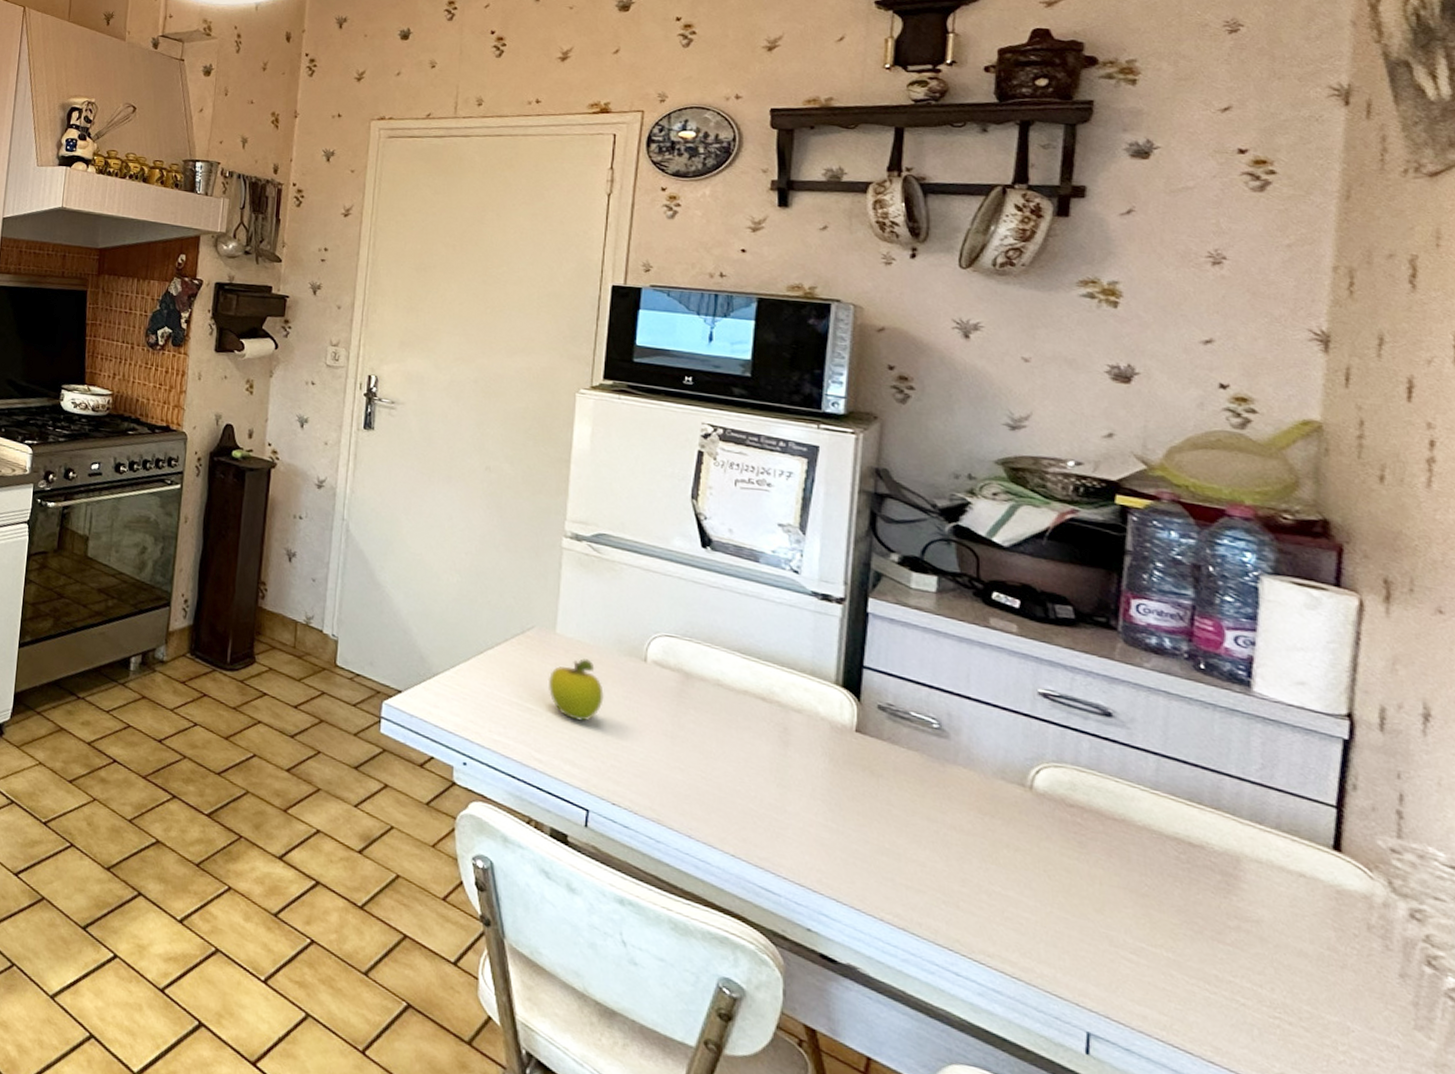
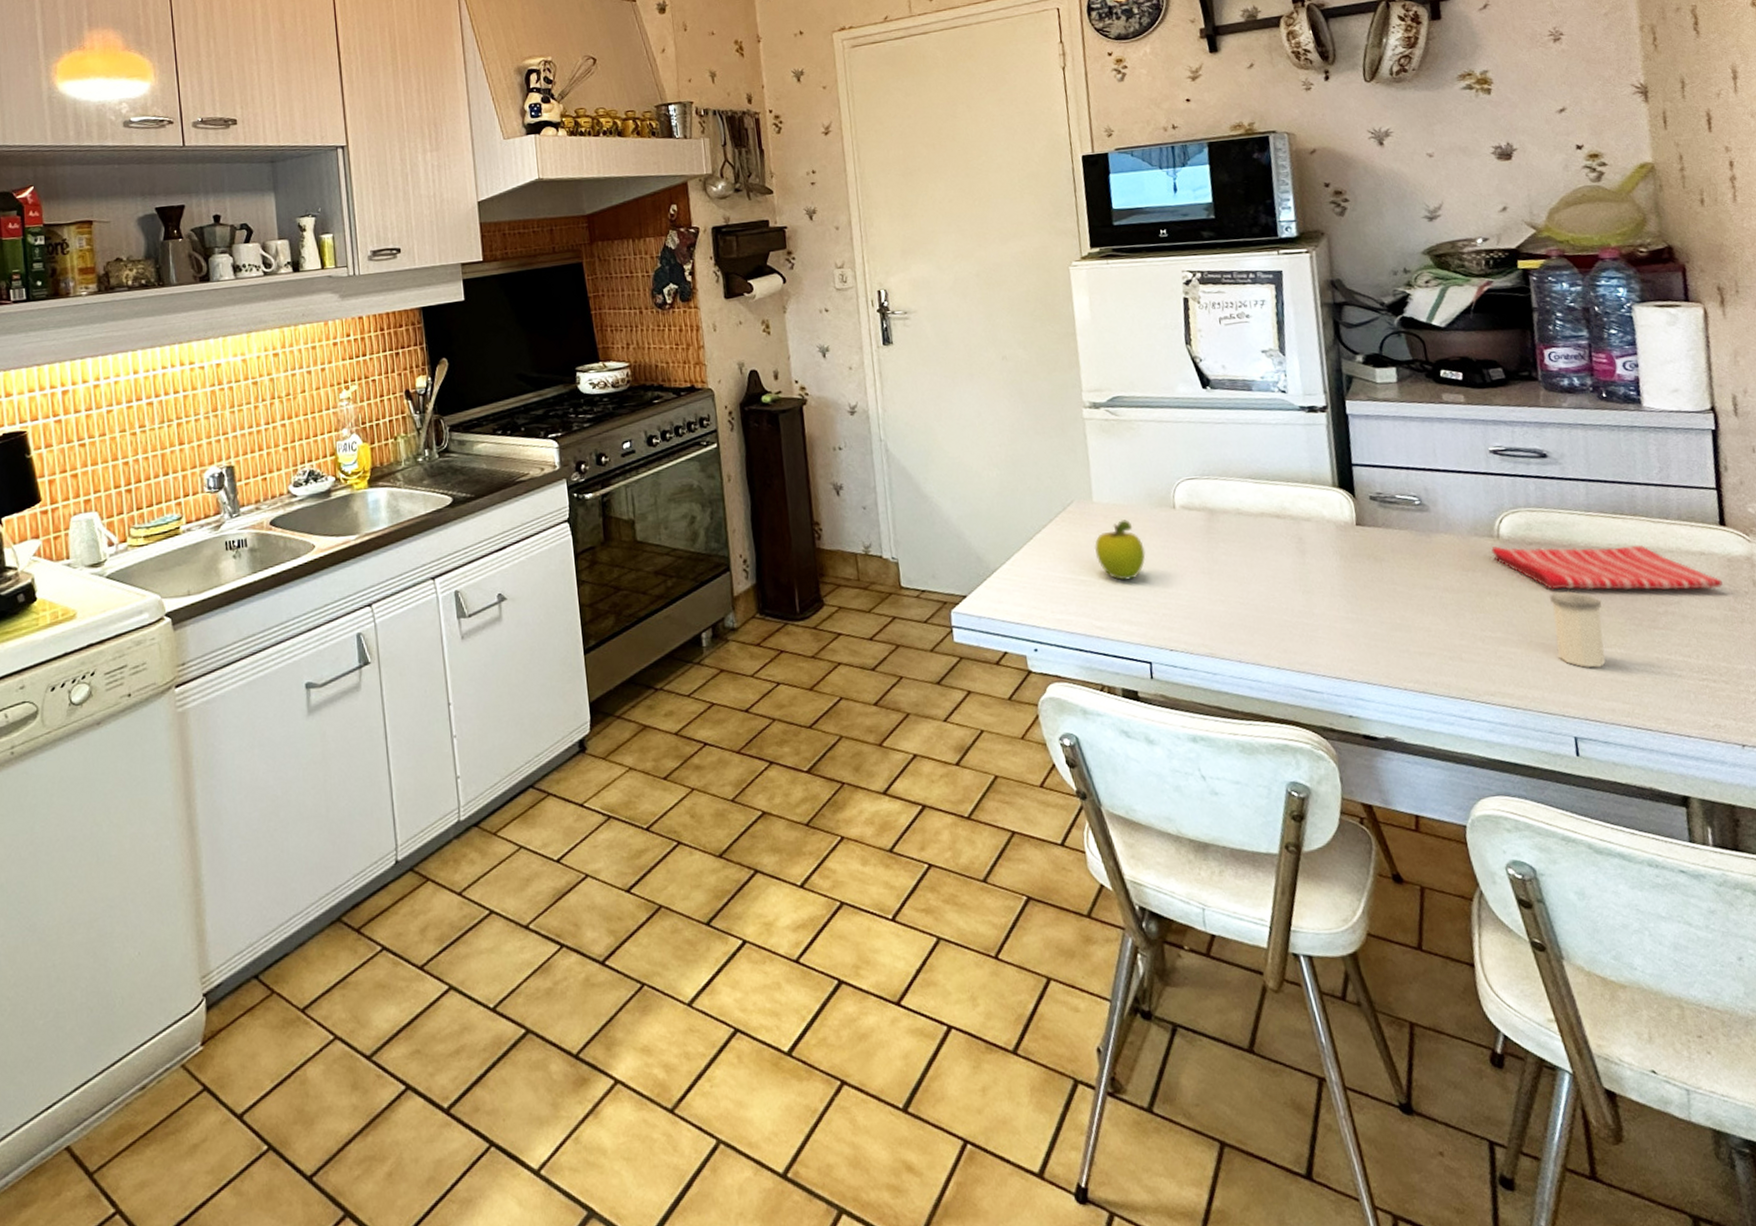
dish towel: none [1020,797,1324,920] -> present [1491,544,1723,591]
salt shaker: none [1082,866,1153,965] -> present [1548,591,1606,669]

